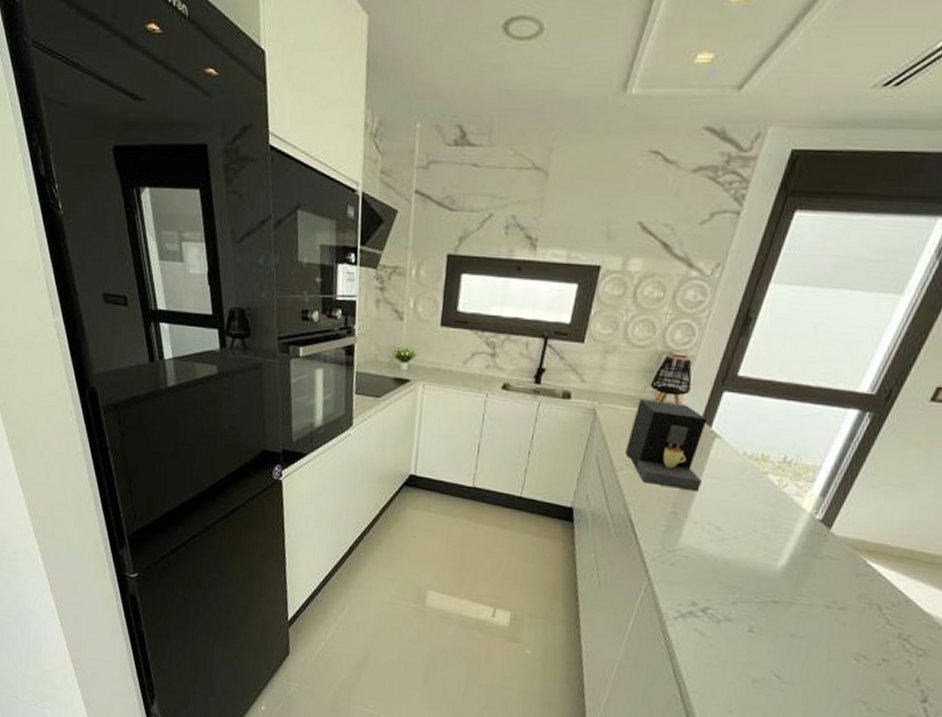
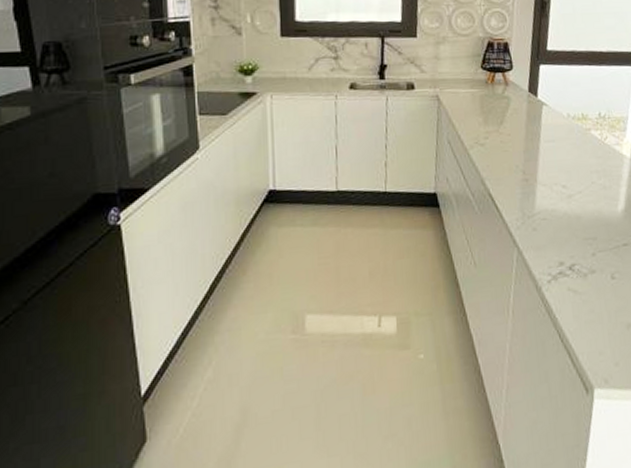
coffee maker: present [624,399,707,492] -> none [471,80,541,157]

